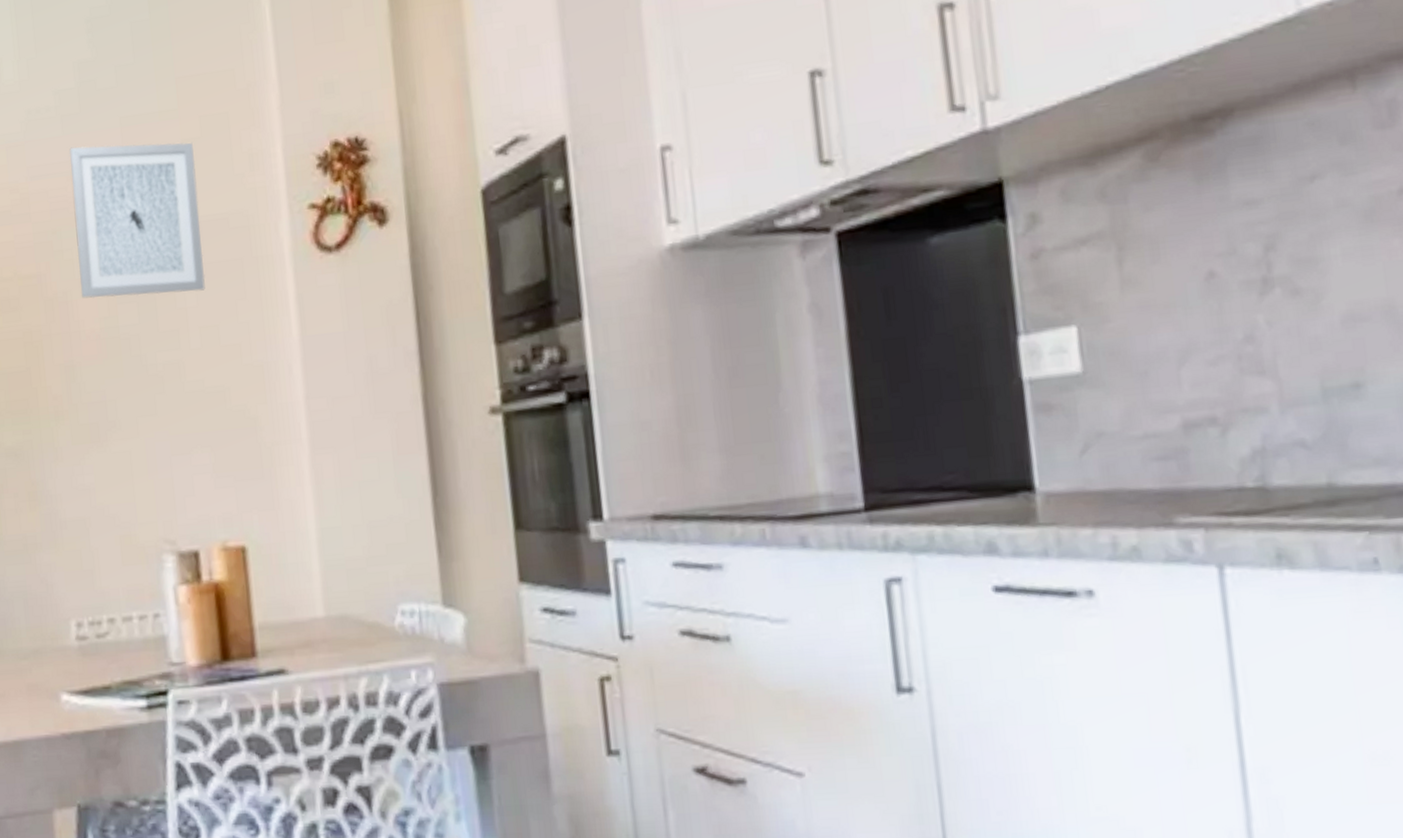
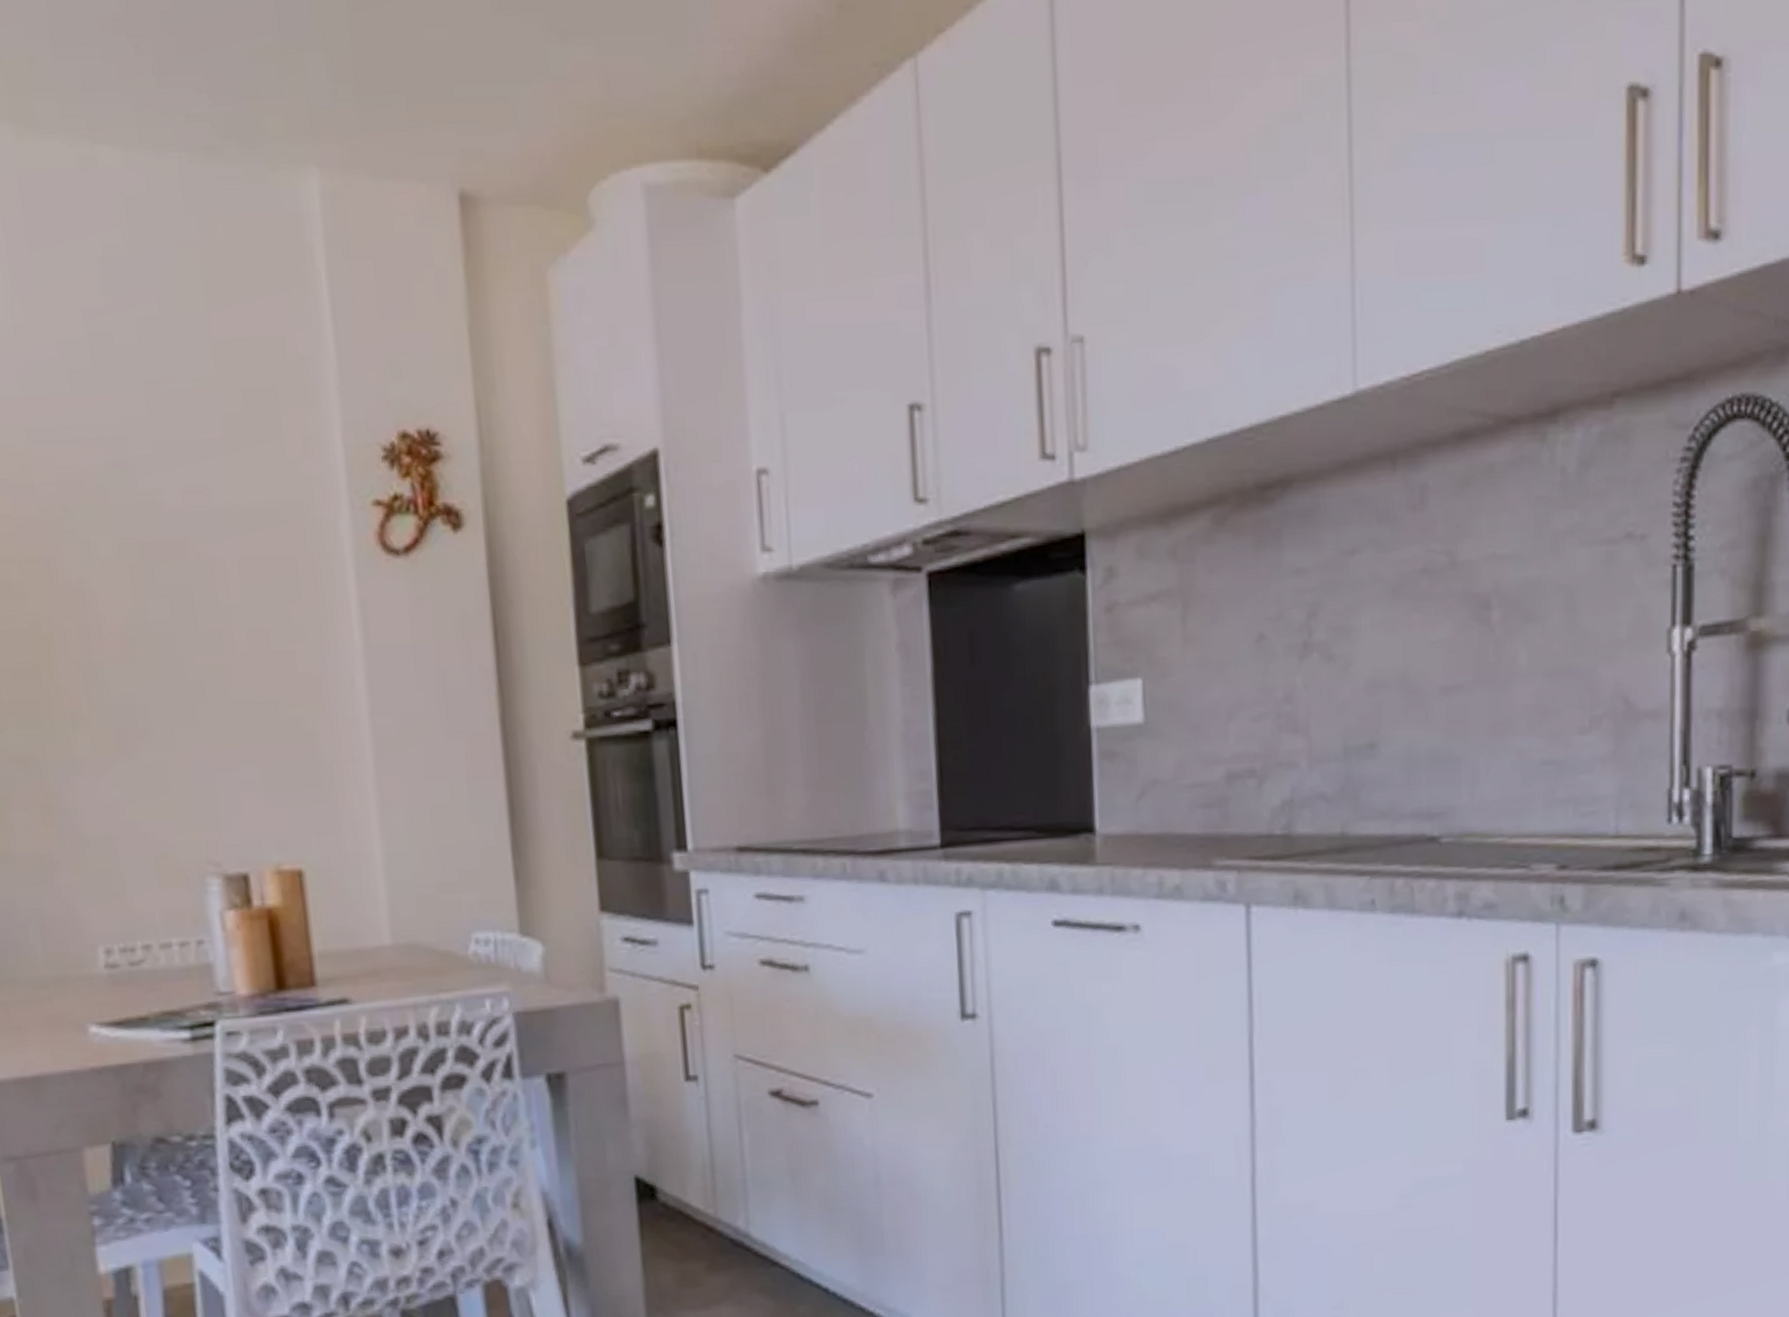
wall art: present [68,142,205,299] -> none [80,410,252,590]

